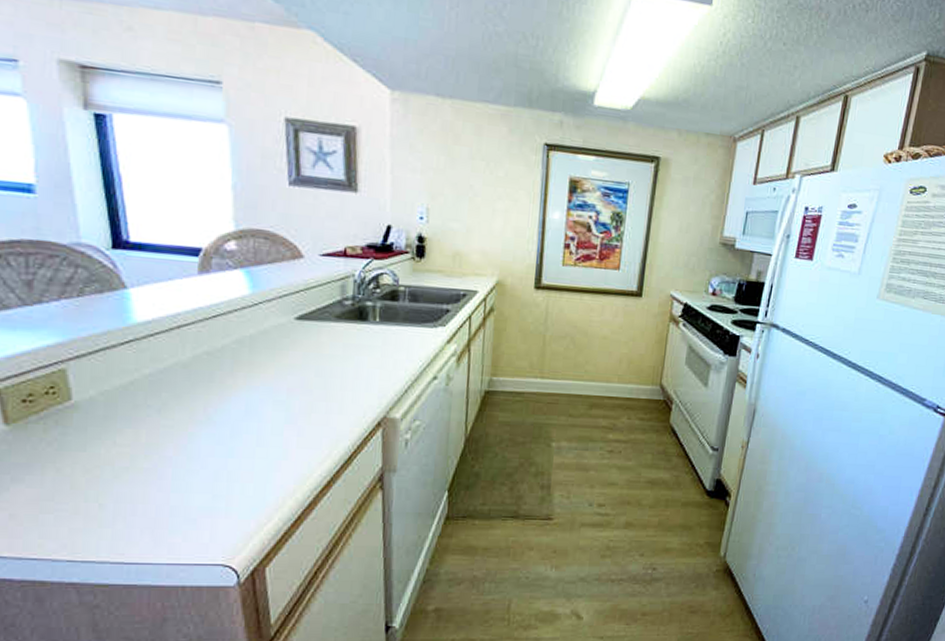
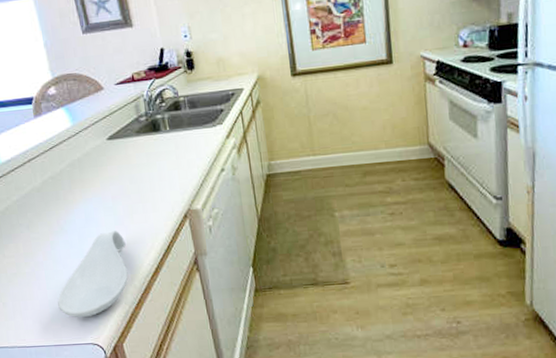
spoon rest: none [183,430,295,532] -> present [57,231,129,318]

